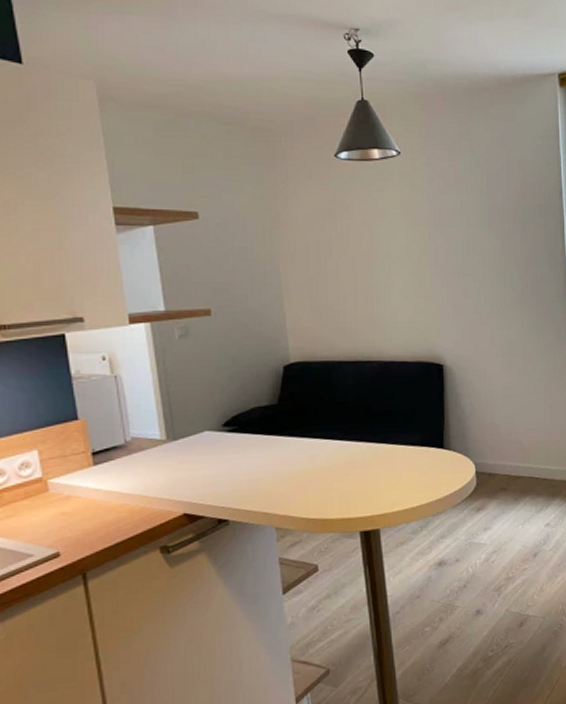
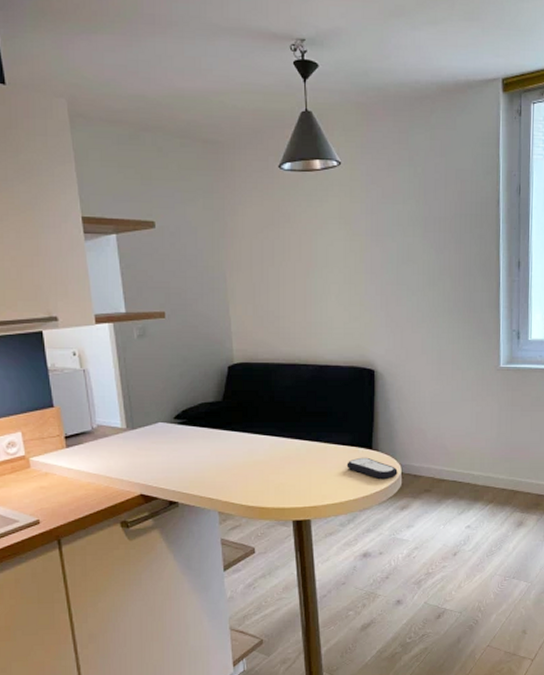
remote control: none [417,457,472,481] -> present [346,457,398,480]

